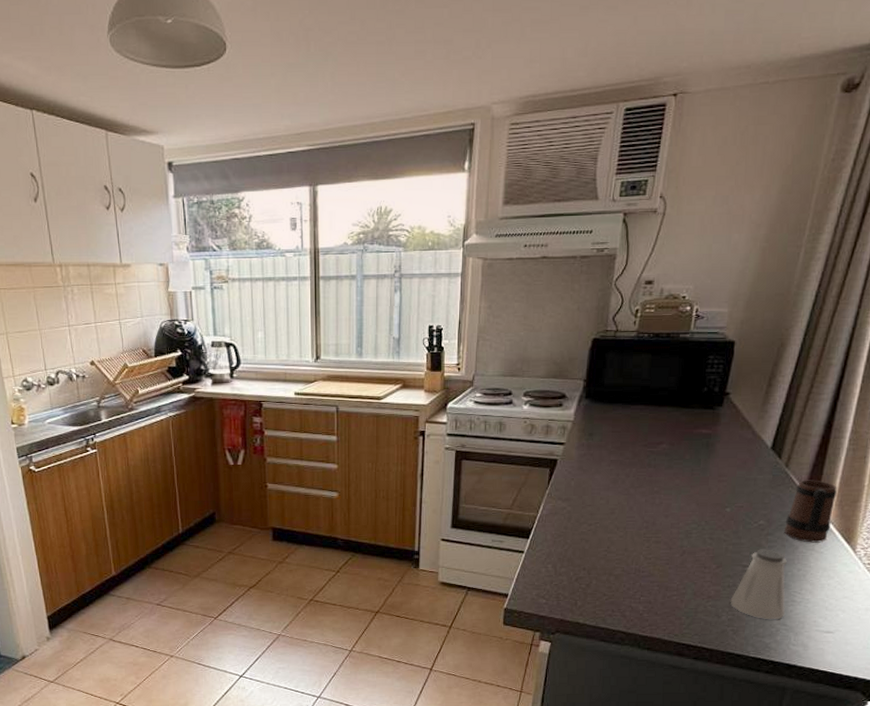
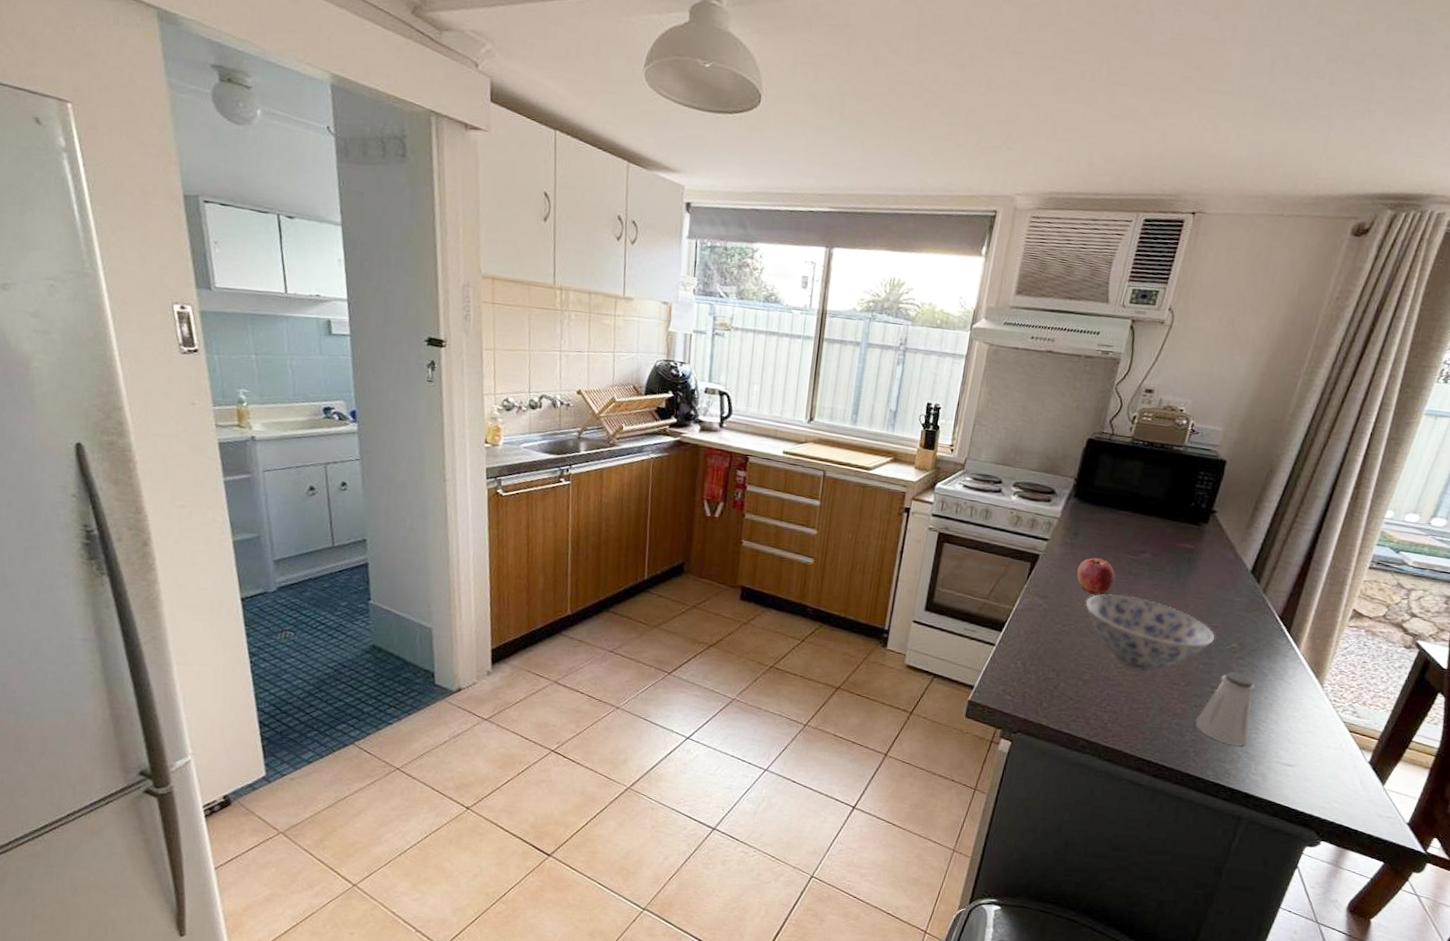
apple: none [597,455,635,491] -> present [1077,558,1116,595]
bowl: none [608,487,742,559] -> present [1085,593,1216,672]
mug: present [783,480,837,543] -> none [1254,607,1311,673]

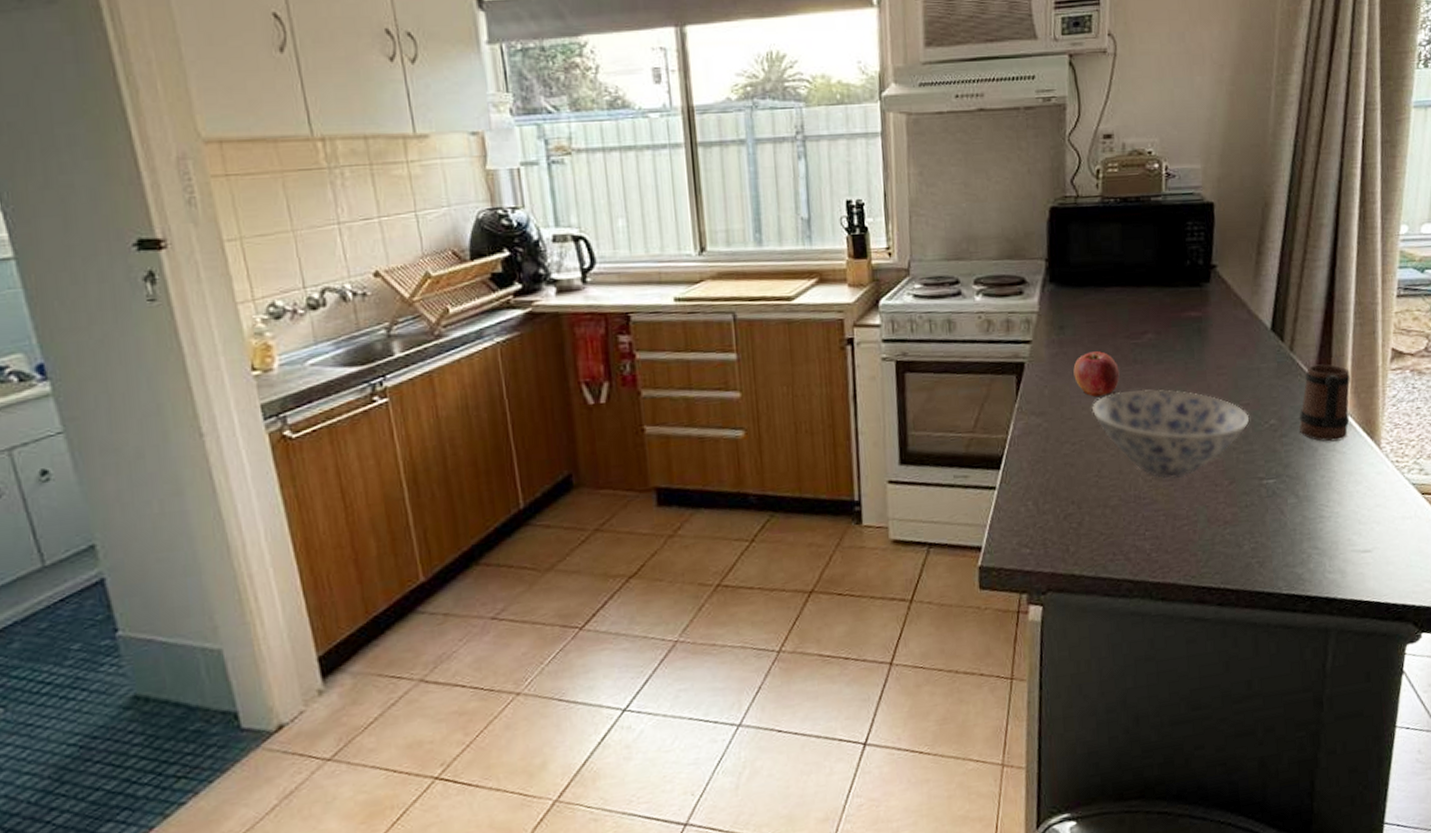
saltshaker: present [1195,672,1255,746] -> none [1250,454,1315,544]
mug: none [1254,607,1311,673] -> present [1299,364,1350,442]

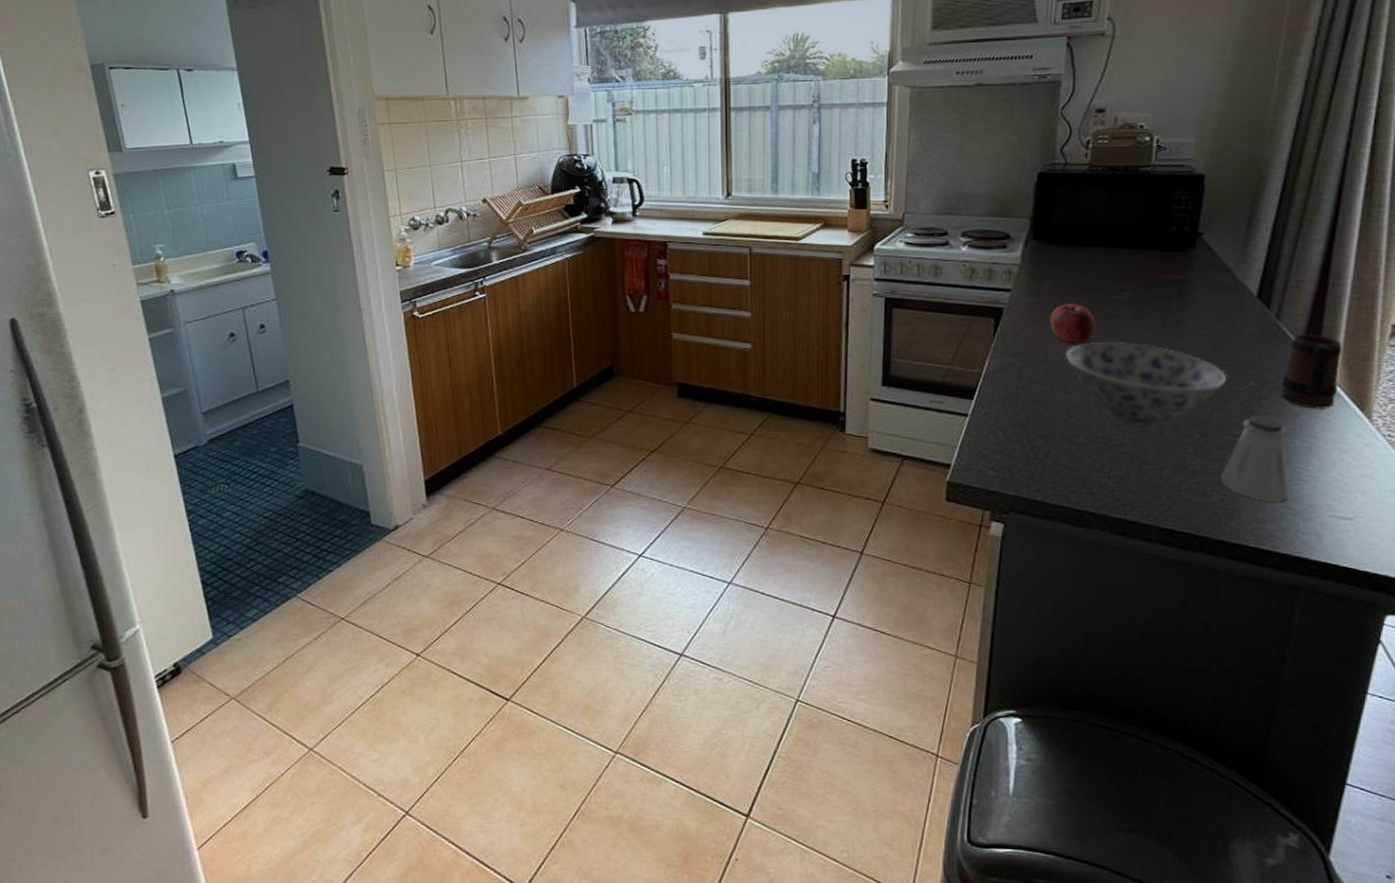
saltshaker: none [1250,454,1315,544] -> present [1220,415,1290,502]

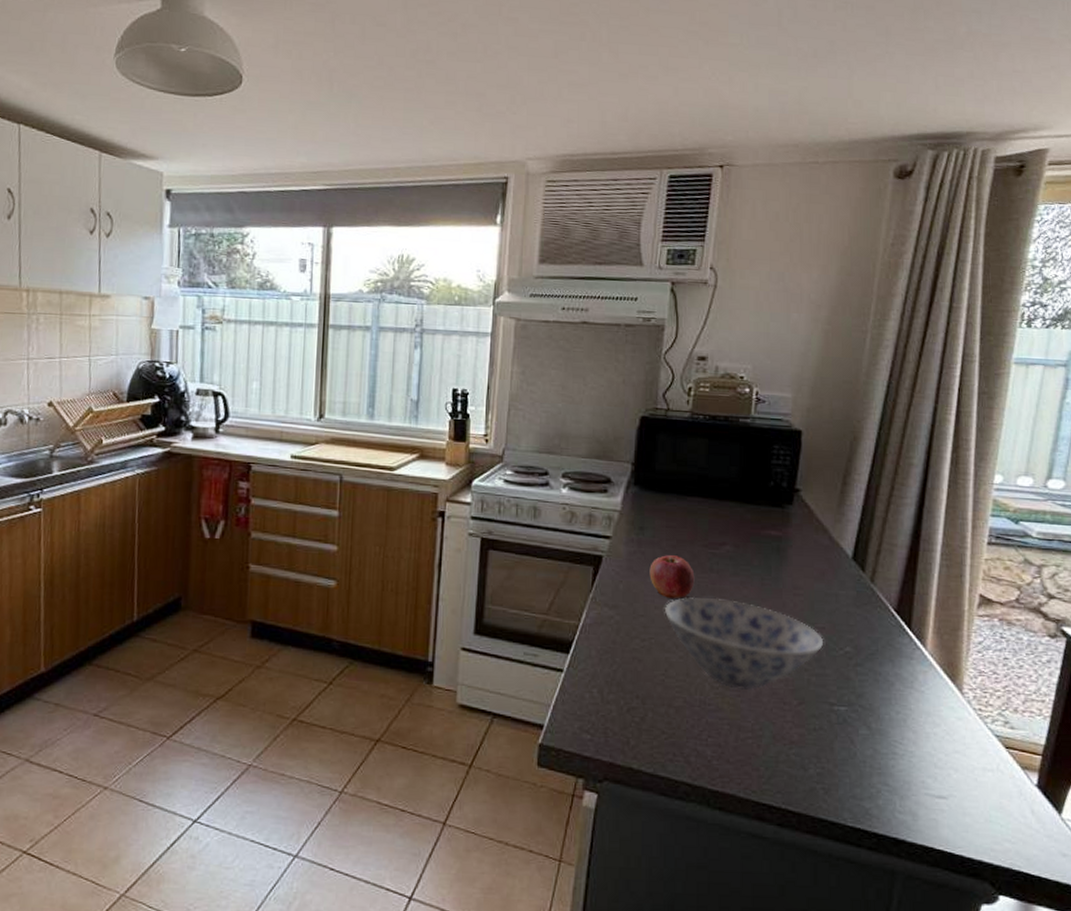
saltshaker: present [1220,415,1290,502] -> none [818,683,886,777]
mug: present [1280,334,1342,409] -> none [875,599,933,679]

